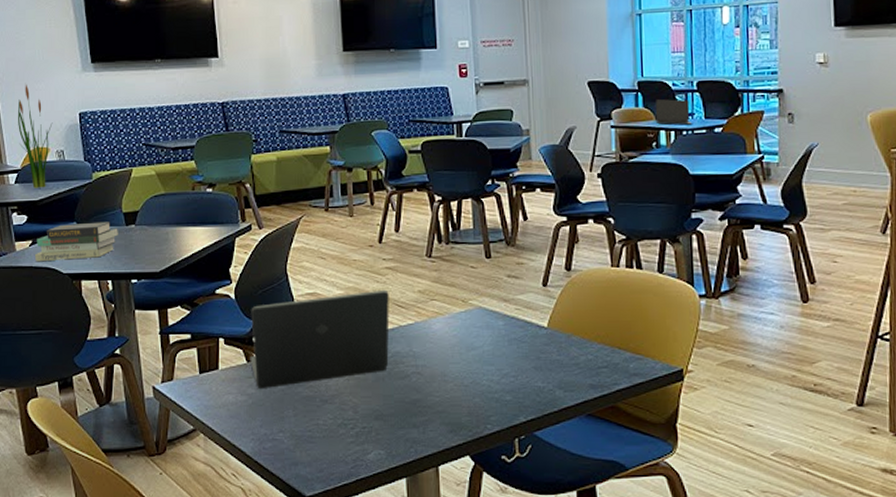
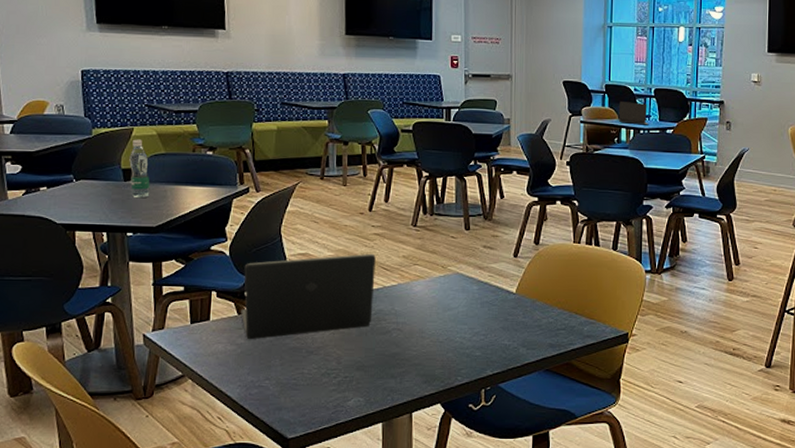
plant: present [18,84,53,188] -> none [16,37,54,140]
books: present [35,221,118,262] -> none [28,176,116,211]
bottle: none [130,180,152,243] -> present [129,139,150,199]

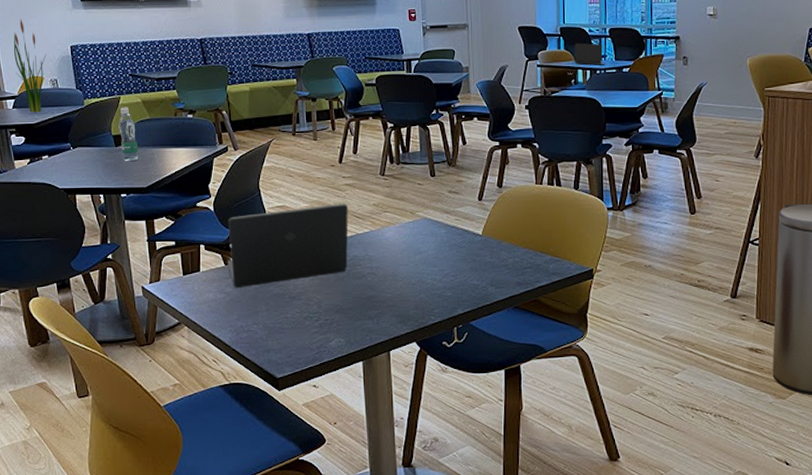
plant: none [16,37,54,140] -> present [14,19,47,113]

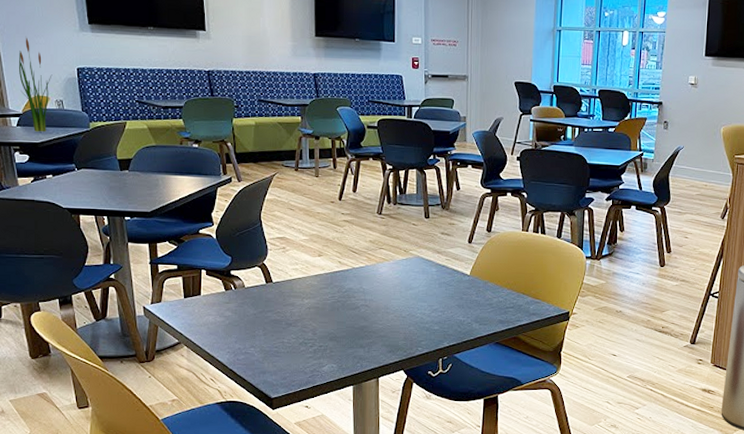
bottle: present [118,107,139,162] -> none [124,132,144,186]
laptop: present [227,203,348,287] -> none [228,238,346,312]
laptop: present [574,43,605,65] -> none [565,102,593,124]

